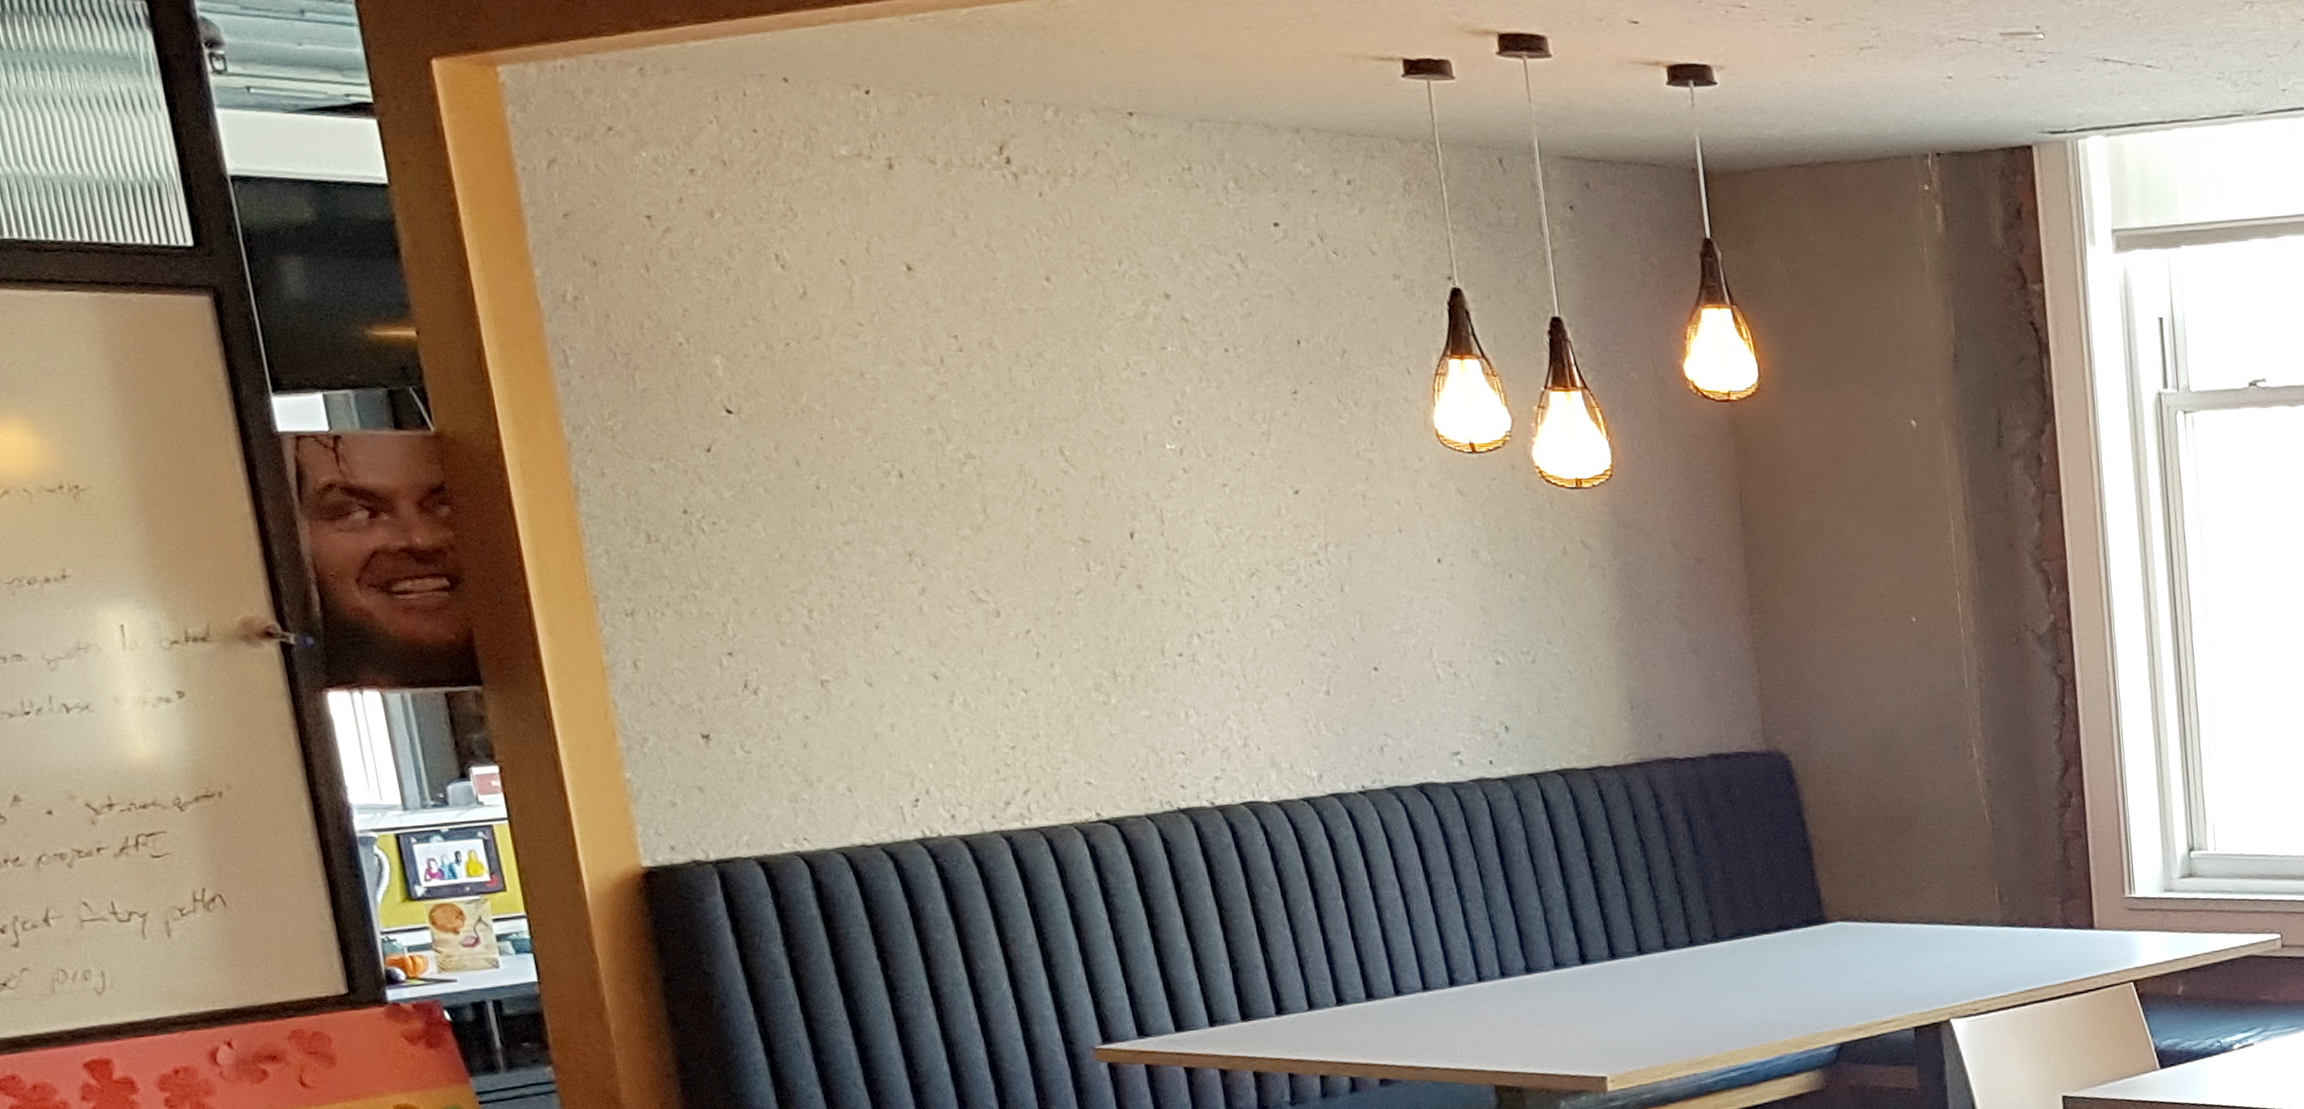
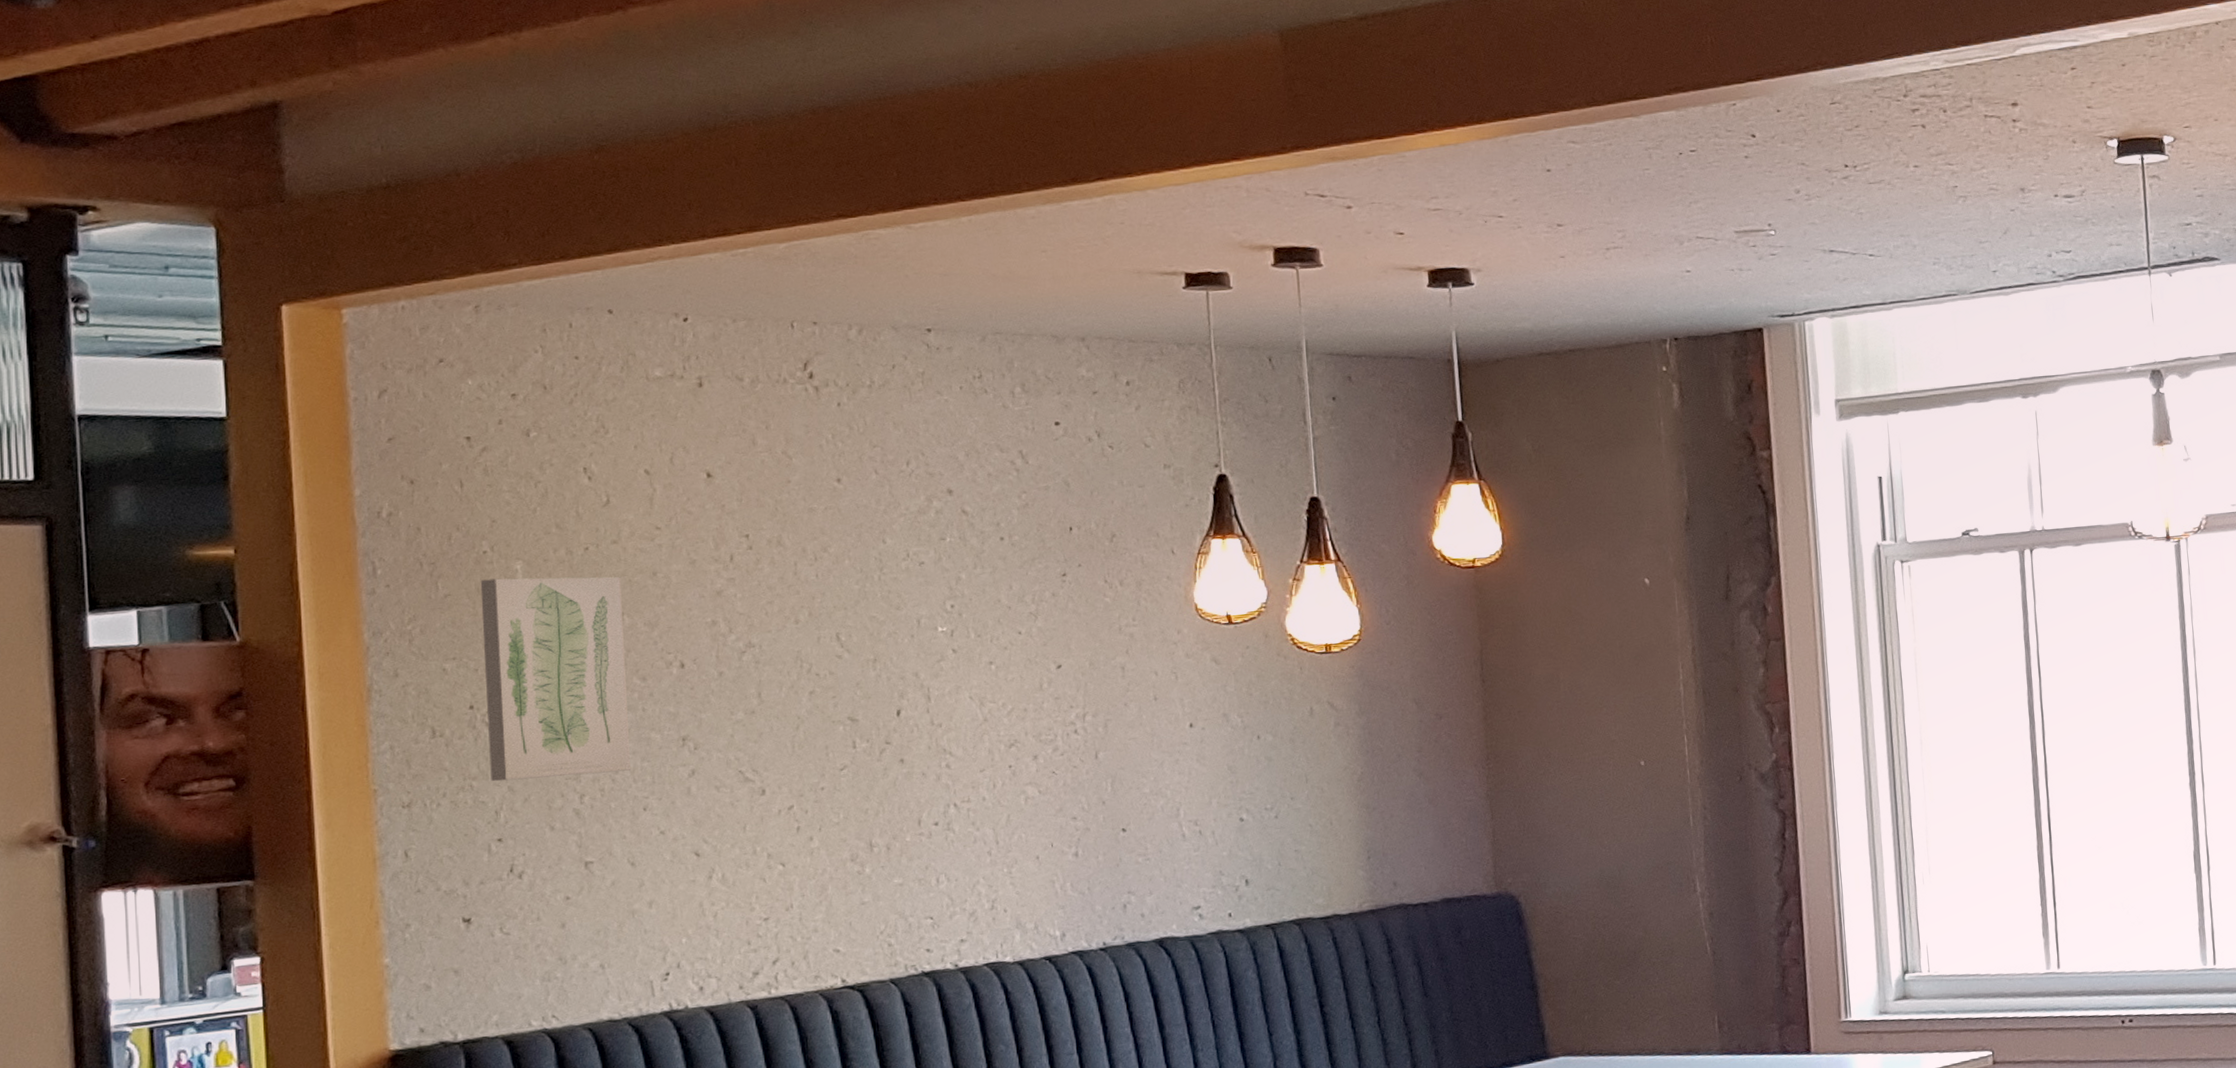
wall art: none [679,373,858,592] -> present [480,576,630,782]

